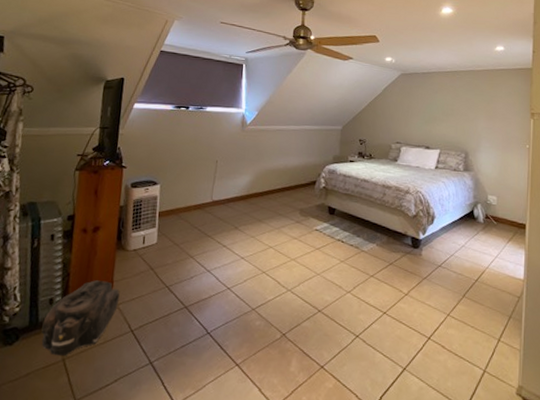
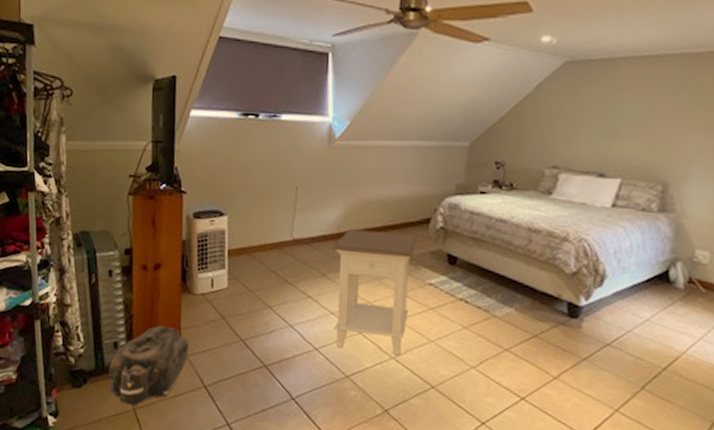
nightstand: none [243,191,307,288] -> present [332,229,418,356]

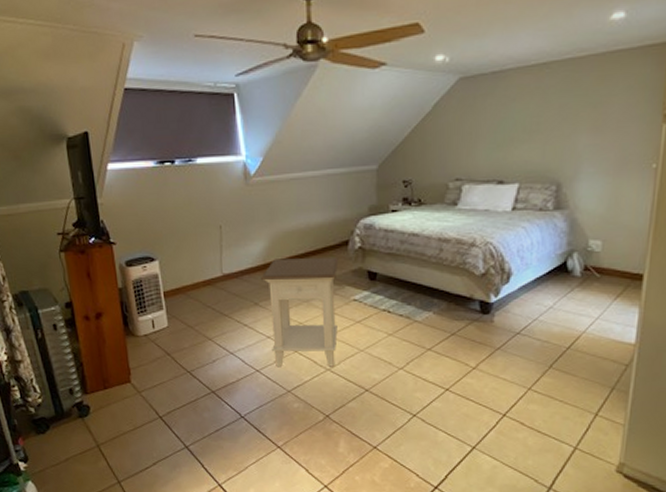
duffel bag: present [109,325,189,406] -> none [68,369,141,442]

